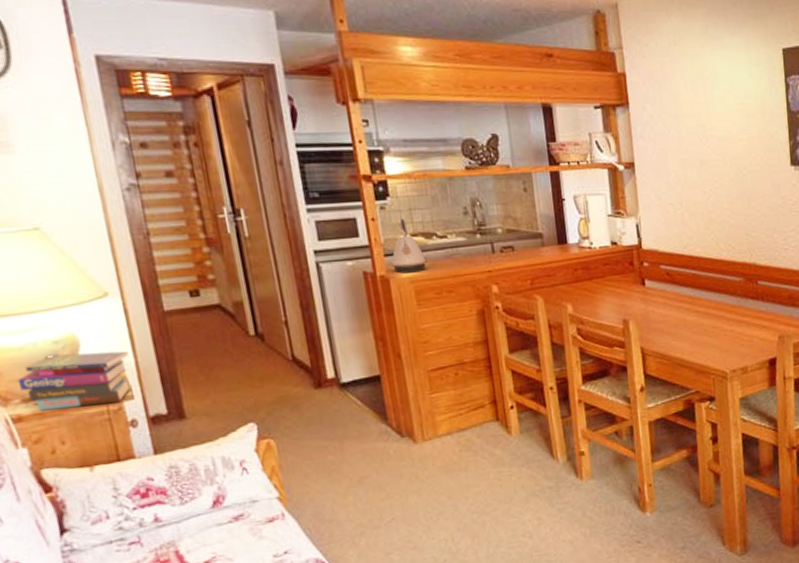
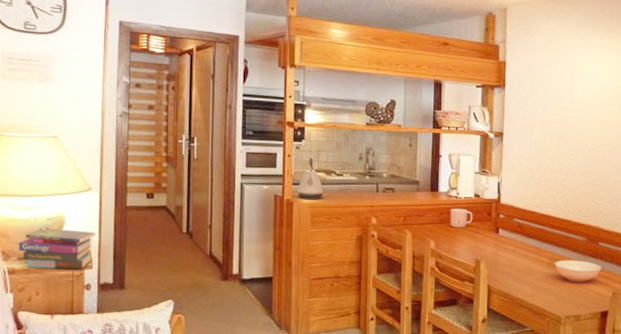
mug: none [584,261,613,286] -> present [449,209,473,228]
bowl: none [712,304,764,331] -> present [555,260,602,283]

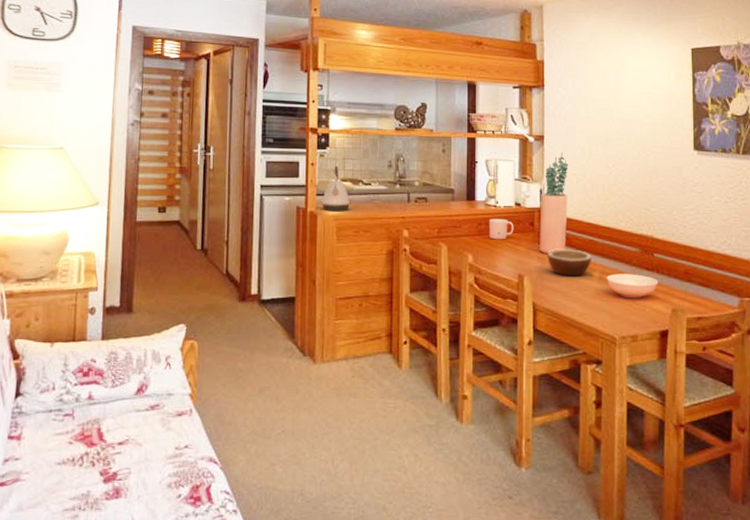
books: present [18,227,96,270] -> none [17,246,102,292]
vase: none [496,149,525,242] -> present [540,153,569,255]
bowl: none [502,237,543,263] -> present [547,249,592,278]

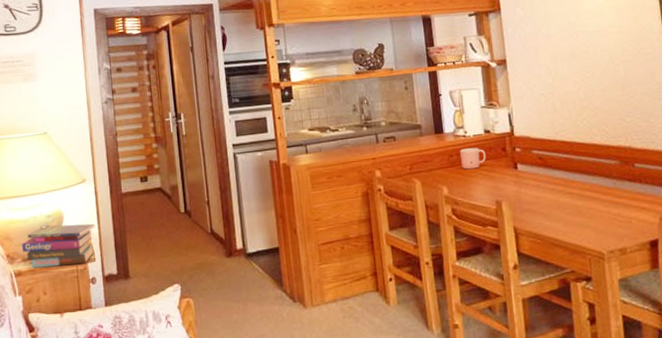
books: none [17,246,102,292] -> present [21,223,95,269]
kettle: present [322,165,350,212] -> none [292,116,321,162]
vase: present [540,153,569,255] -> none [509,74,542,178]
bowl: present [547,249,592,278] -> none [523,169,570,198]
bowl: present [606,273,659,299] -> none [587,186,643,212]

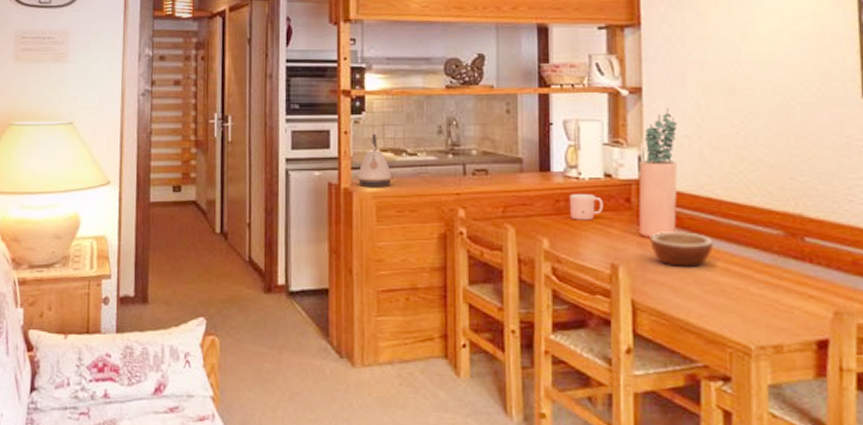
books: present [21,223,95,269] -> none [29,230,115,280]
kettle: none [292,116,321,162] -> present [358,133,392,188]
vase: none [509,74,542,178] -> present [638,108,678,239]
bowl: none [523,169,570,198] -> present [650,231,714,268]

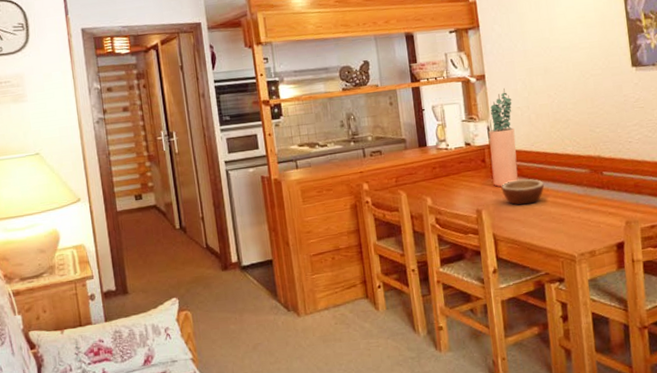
kettle: present [358,133,392,188] -> none [283,132,310,177]
mug: present [569,194,604,221] -> none [442,160,467,181]

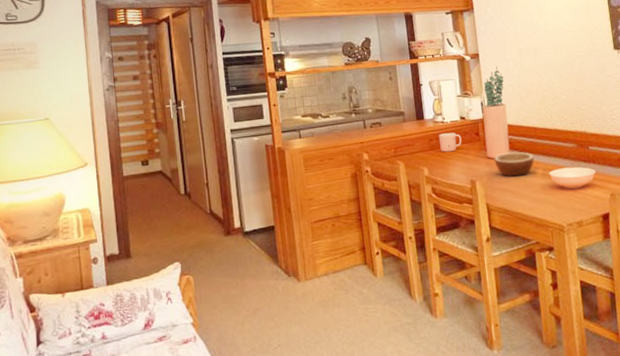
mug: none [442,160,467,181] -> present [438,133,462,153]
bowl: none [560,193,611,218] -> present [549,167,596,190]

